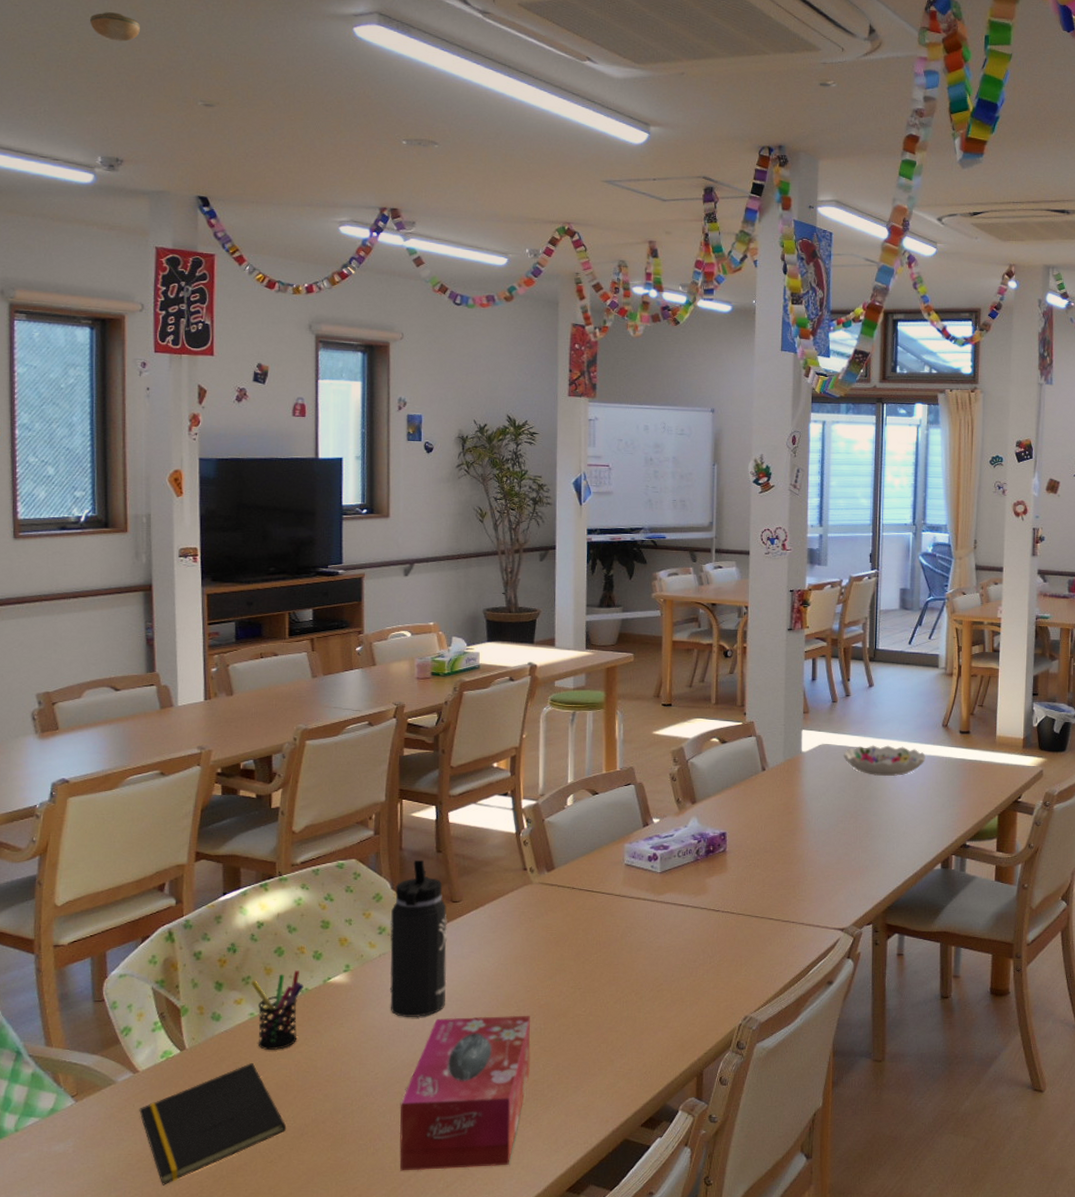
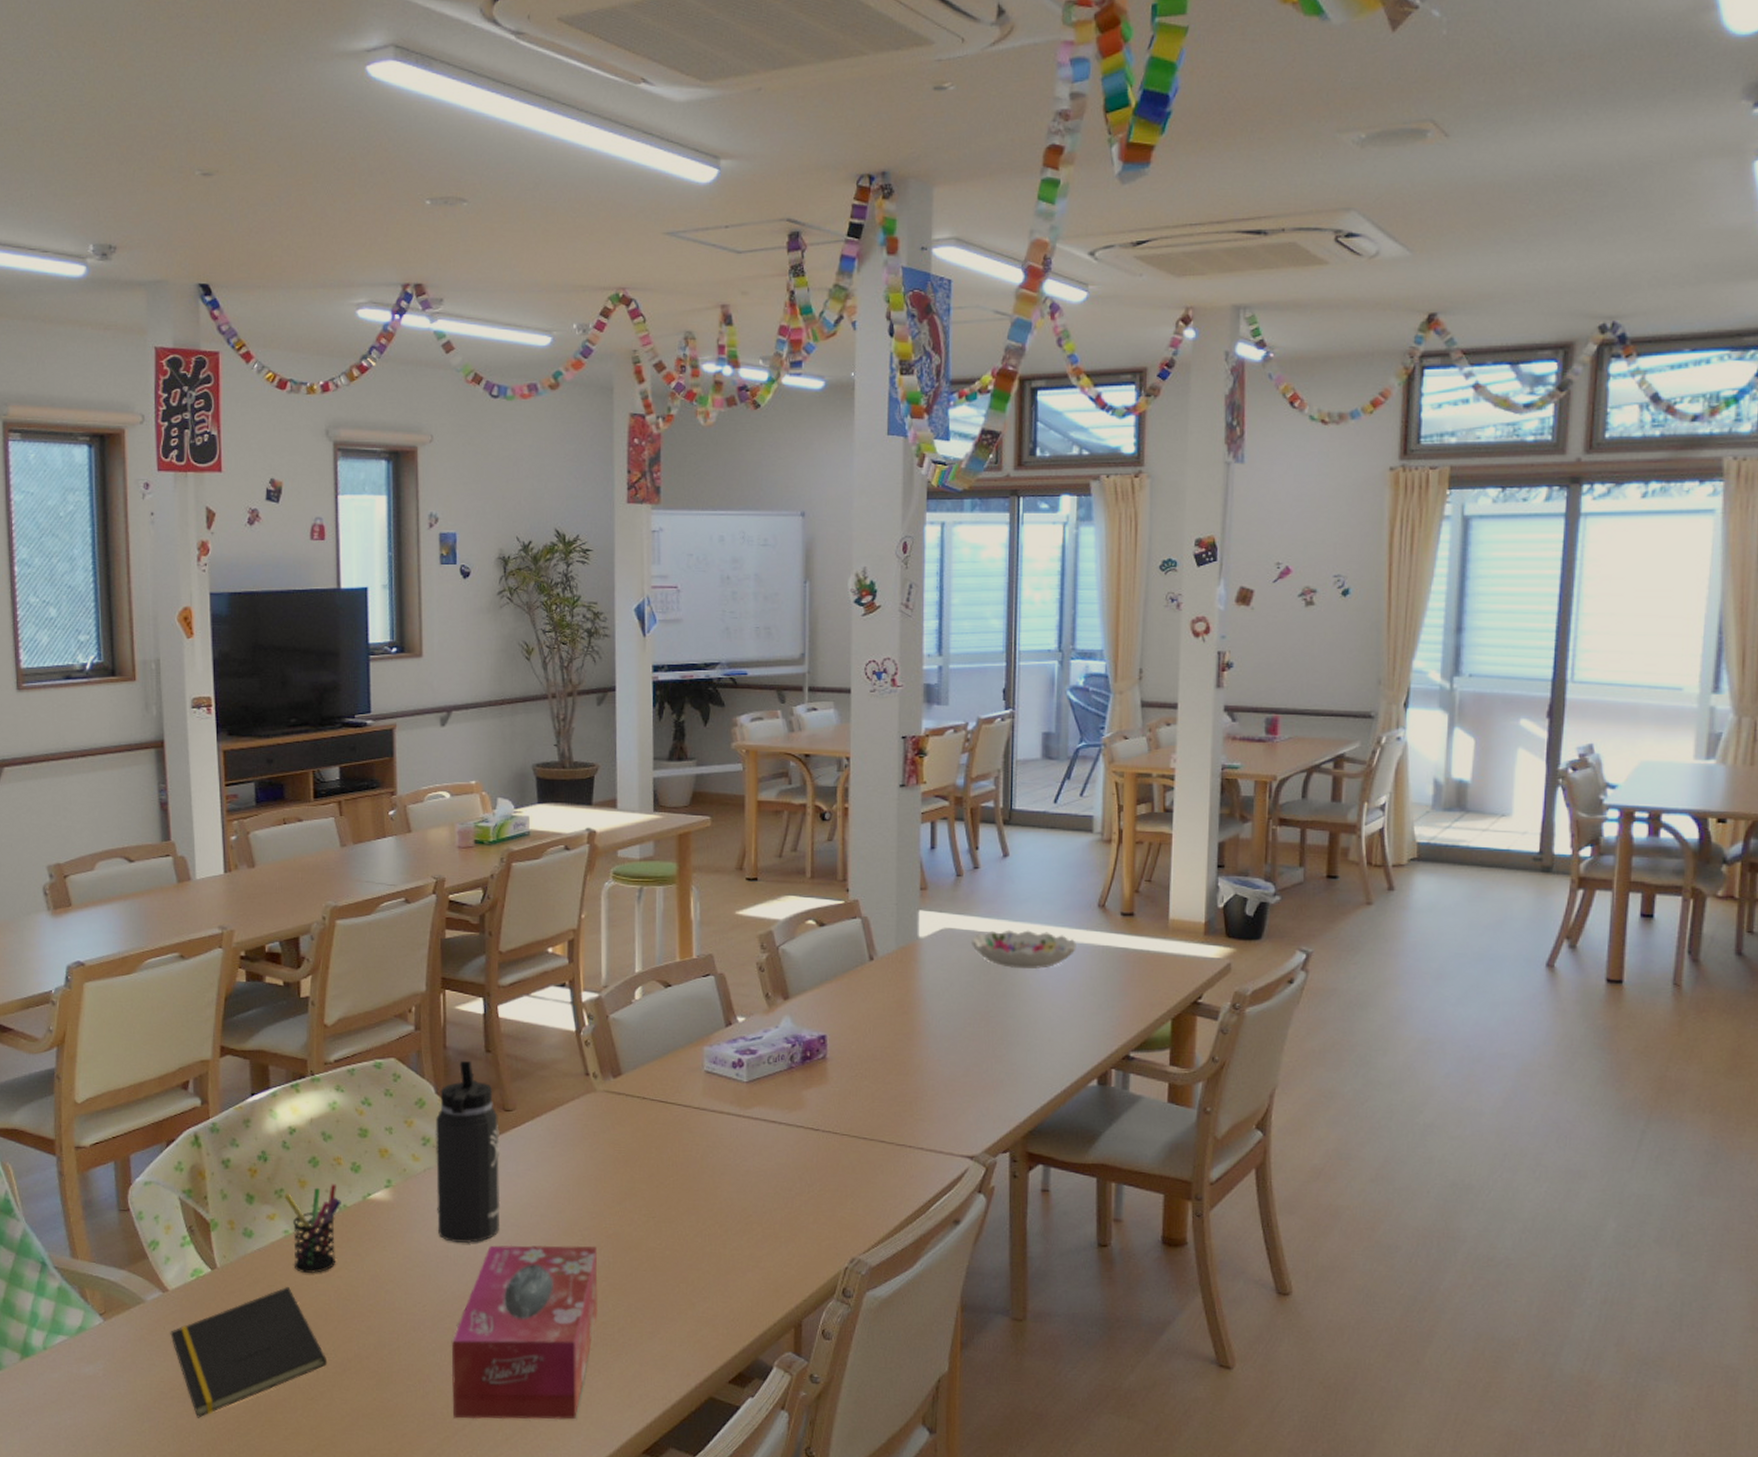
smoke detector: present [89,12,140,42] -> none [74,72,129,106]

